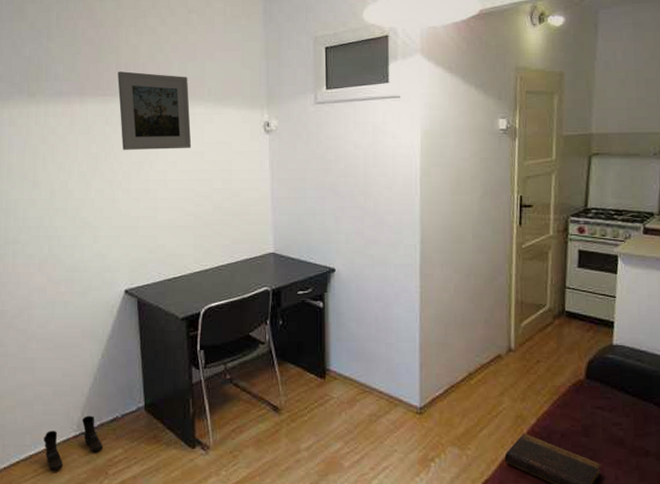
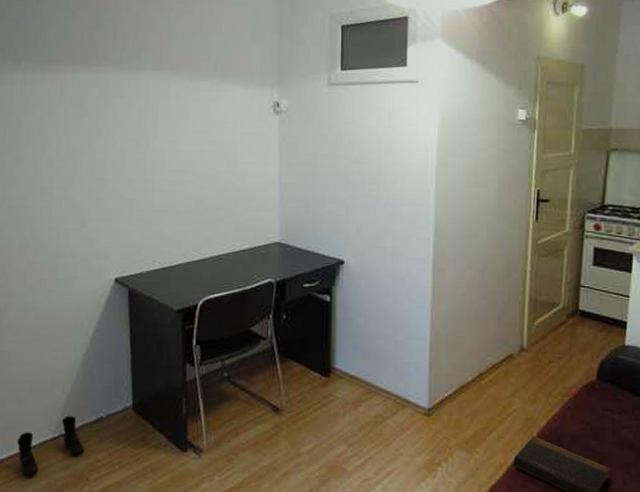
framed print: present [118,71,192,150] -> none [114,40,194,128]

